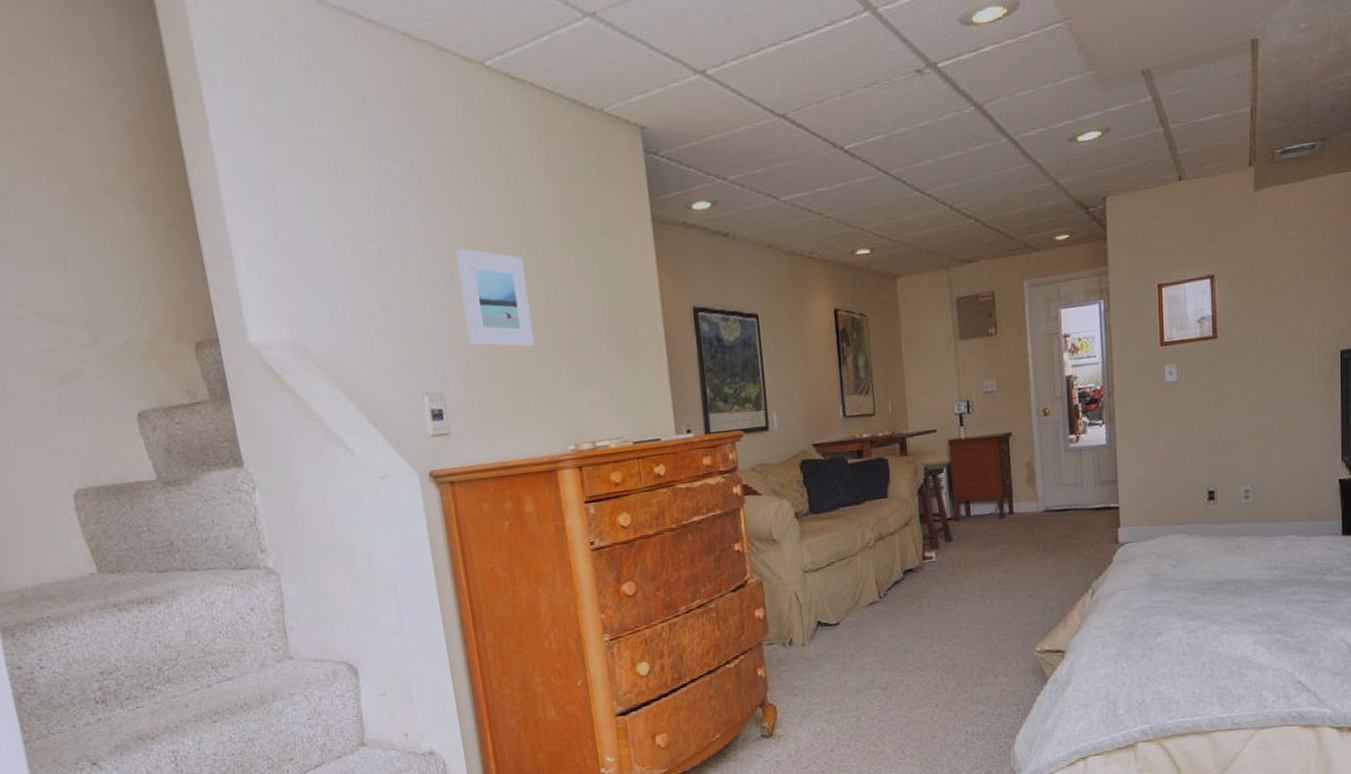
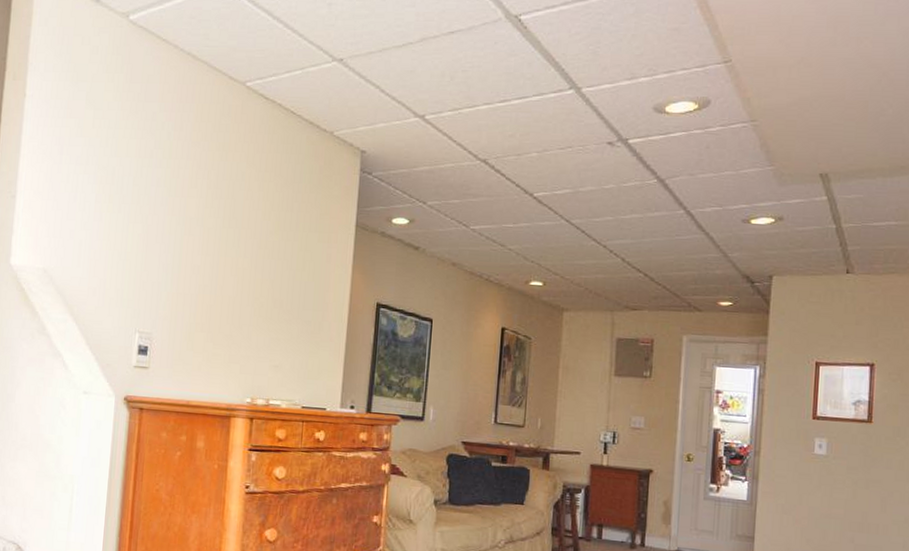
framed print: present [456,248,535,347] -> none [182,221,242,310]

